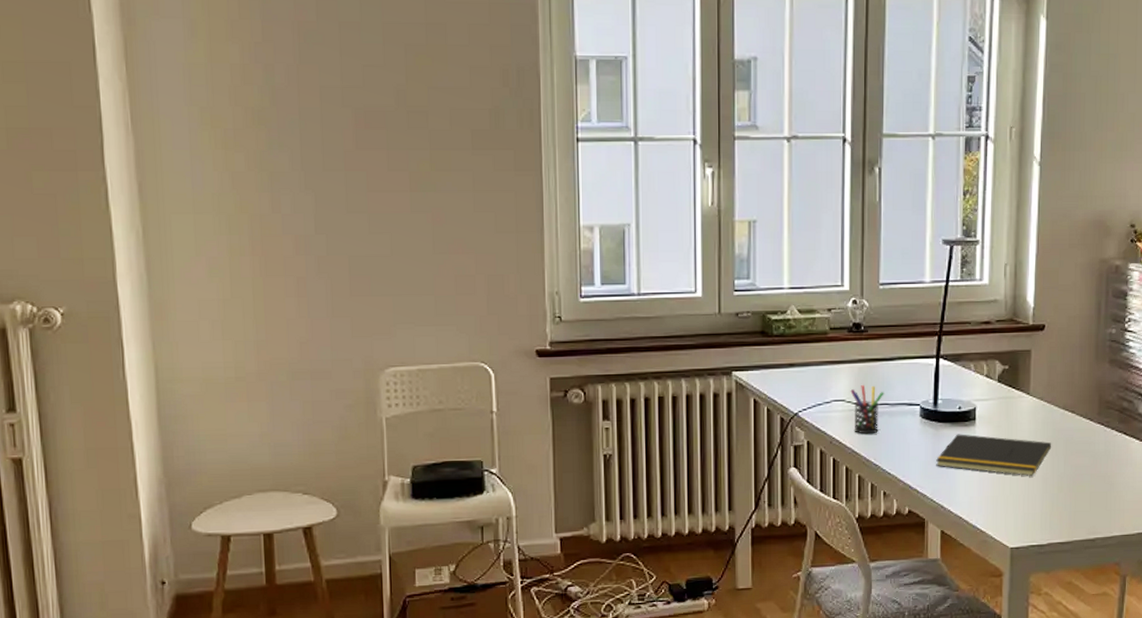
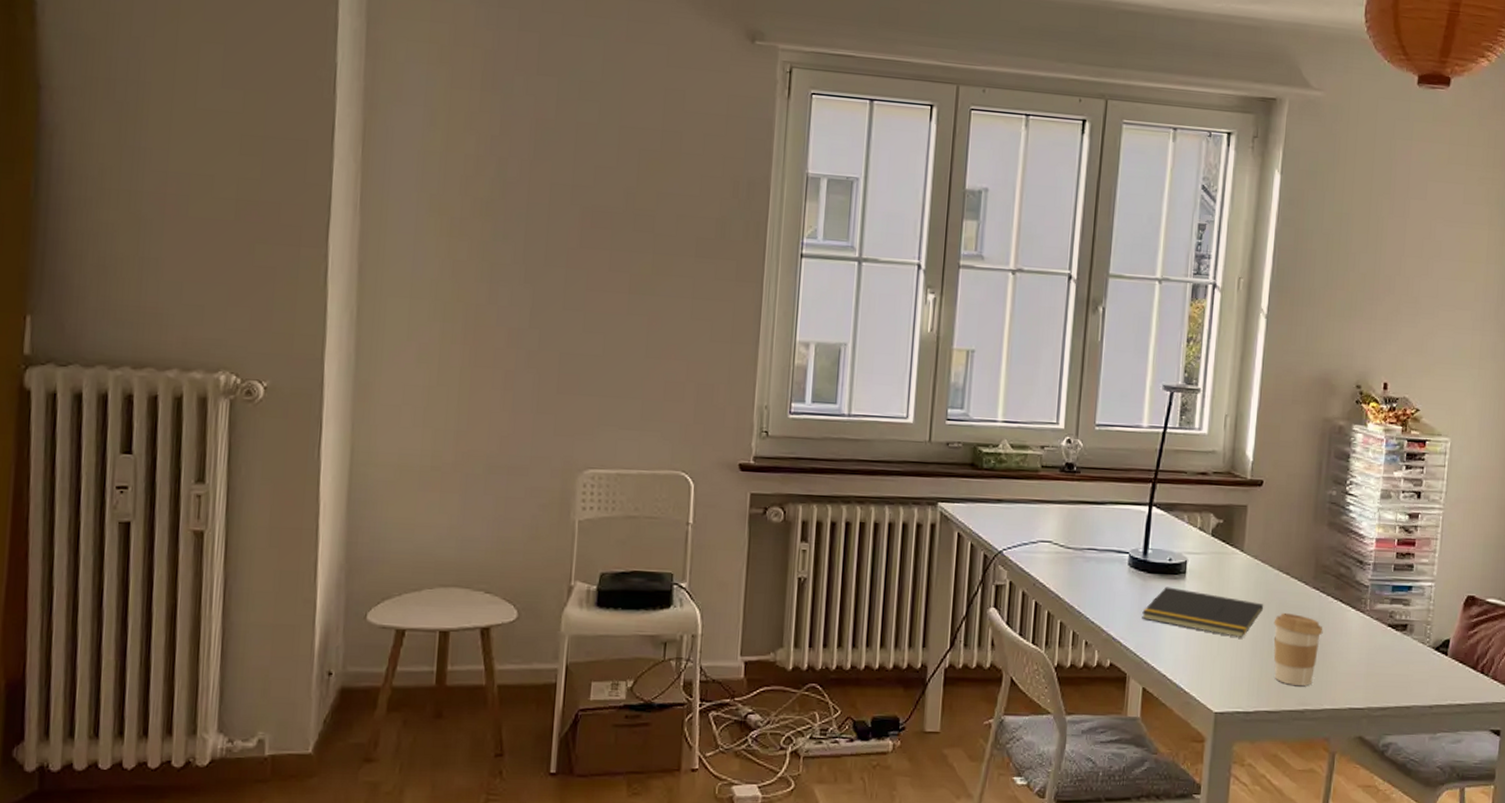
pen holder: present [850,384,884,434] -> none [1058,526,1093,580]
coffee cup: none [1062,449,1109,516] -> present [1273,612,1323,686]

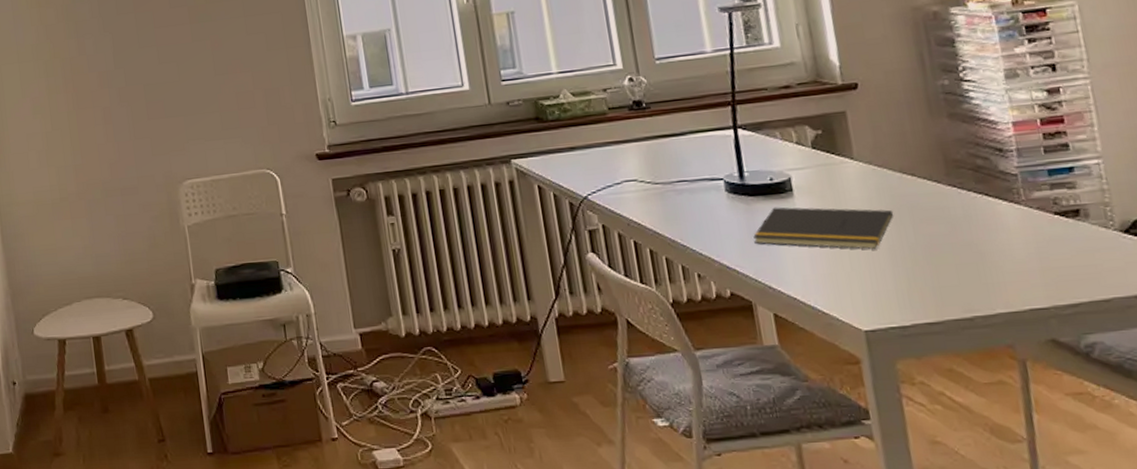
coffee cup: present [1273,612,1323,686] -> none [909,215,975,292]

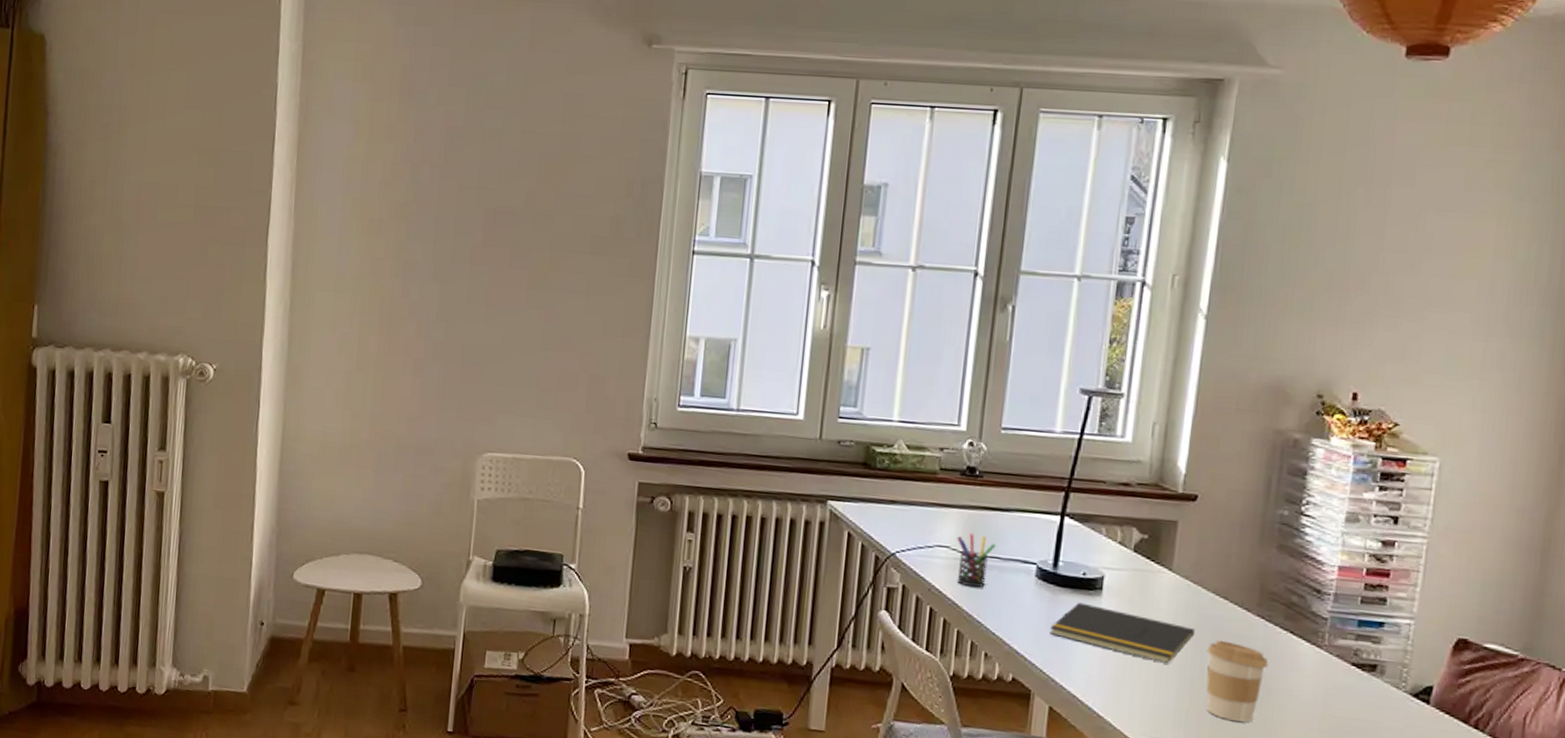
pen holder: none [641,162,681,214] -> present [957,532,996,588]
coffee cup: none [909,215,975,292] -> present [1206,640,1269,722]

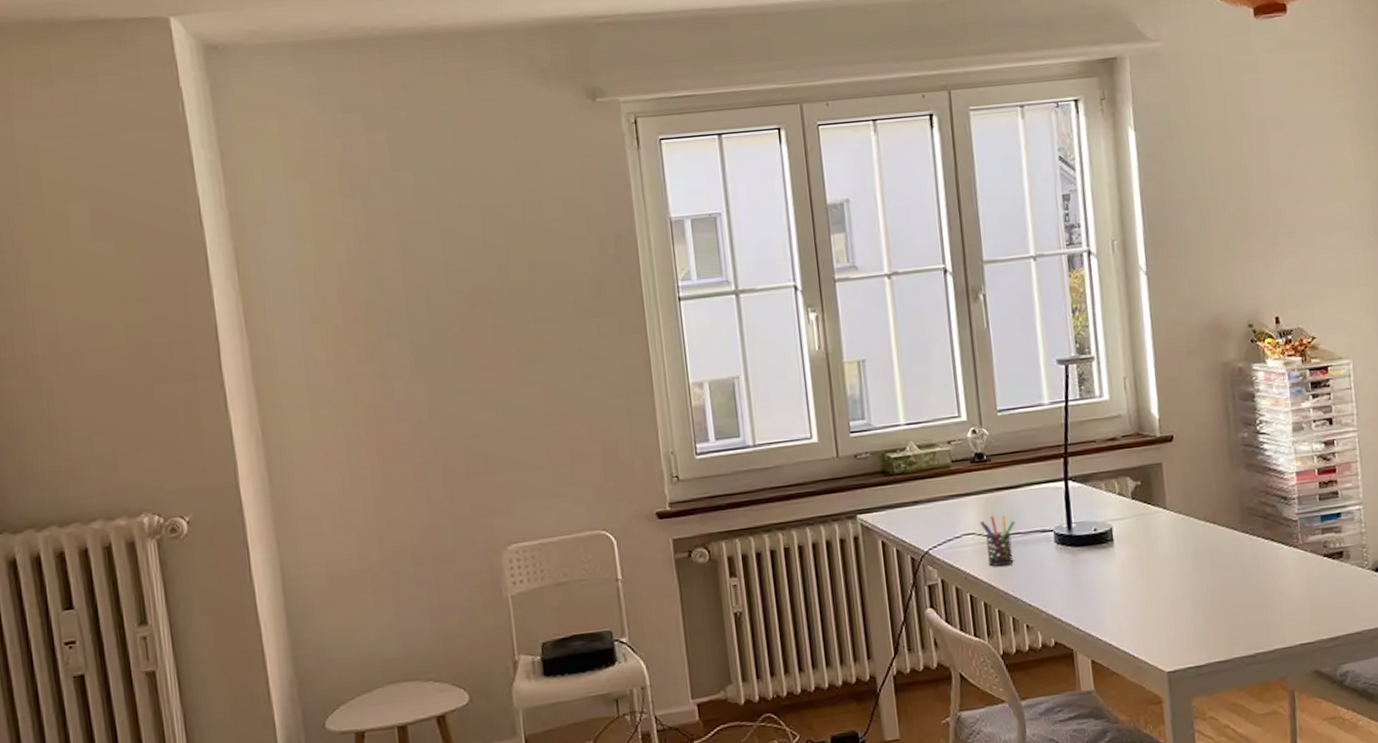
notepad: present [1050,602,1196,664] -> none [1077,556,1197,595]
coffee cup: present [1206,640,1269,722] -> none [1209,561,1260,632]

